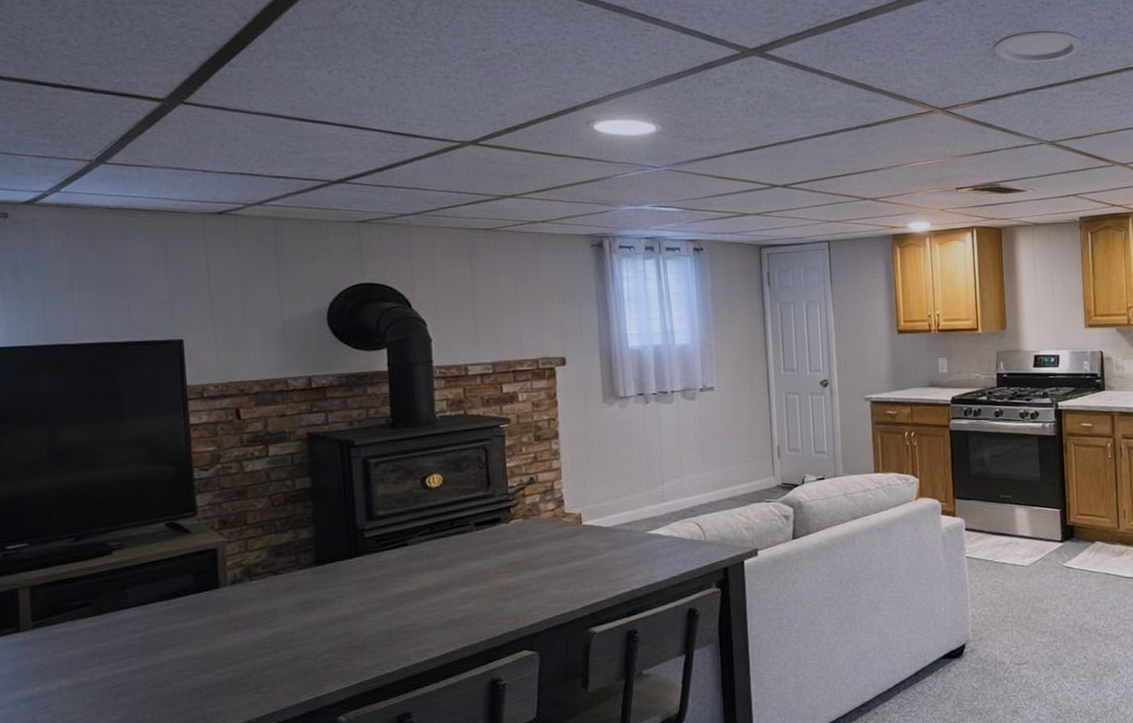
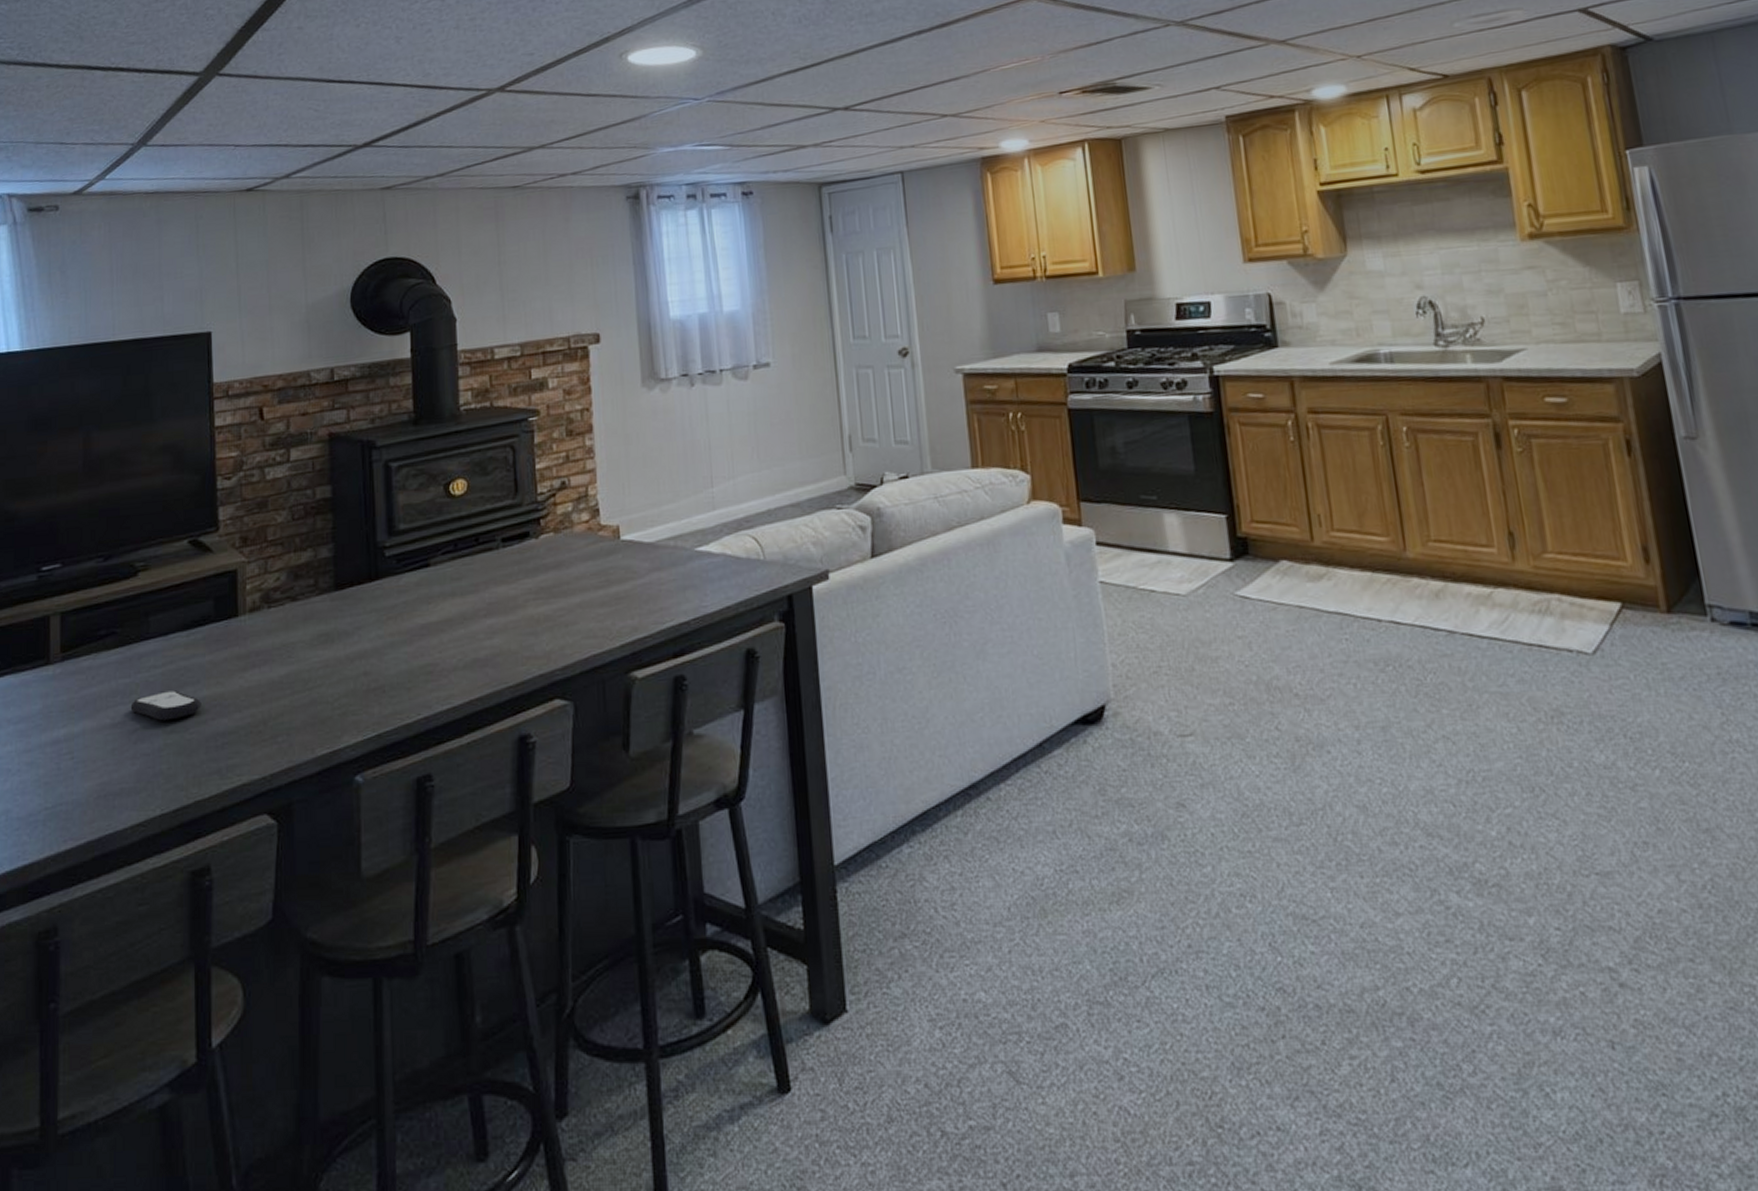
remote control: none [109,651,184,678] -> present [130,690,201,721]

